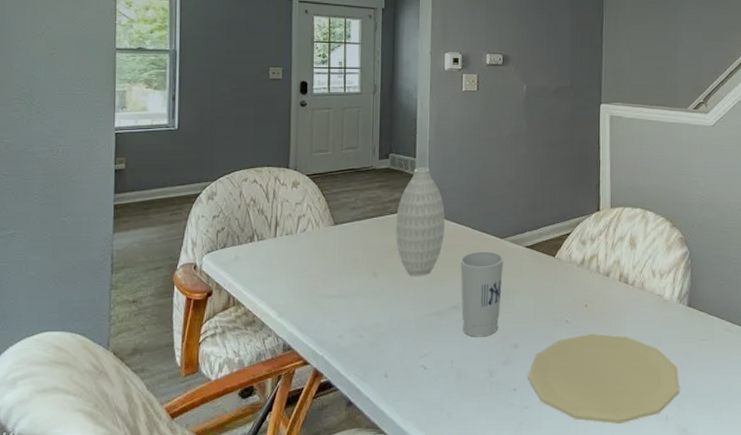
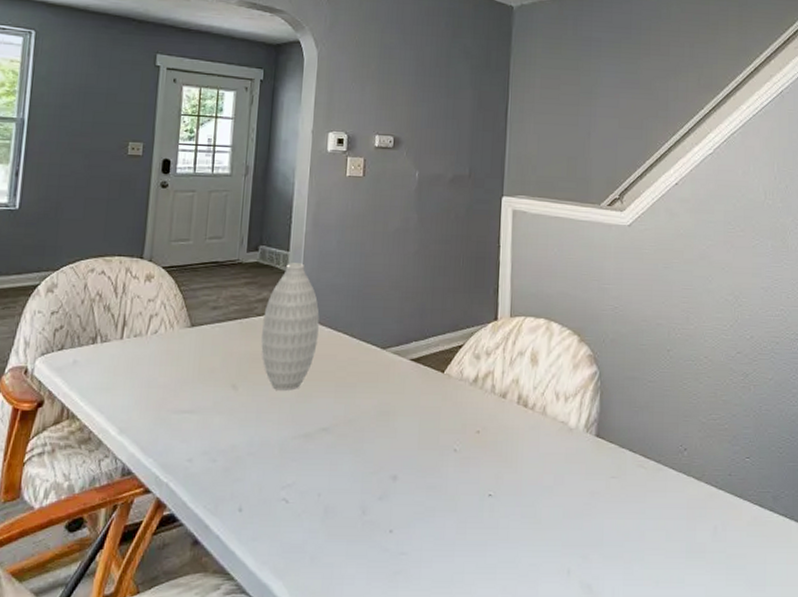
cup: present [460,251,503,337] -> none [333,363,385,466]
plate: present [528,334,680,424] -> none [407,466,584,577]

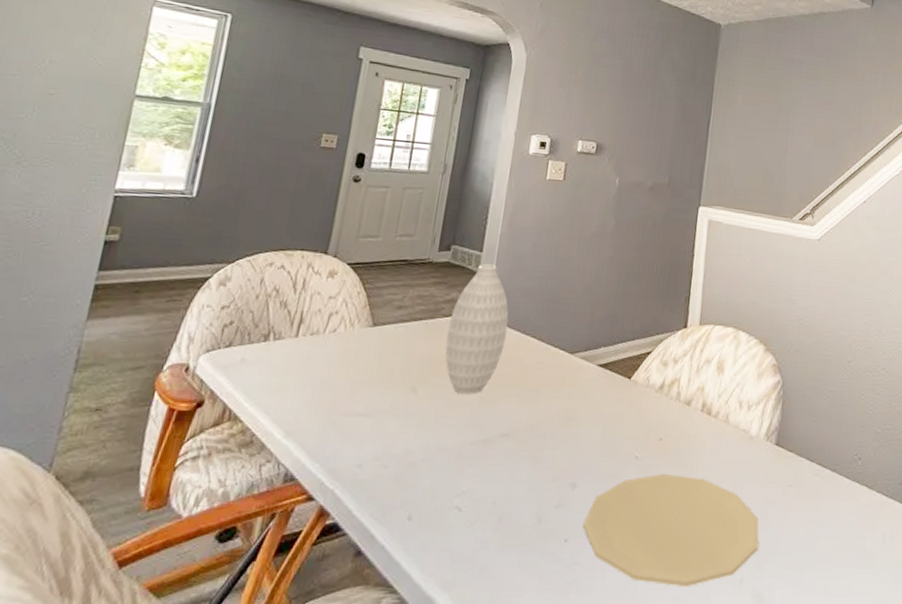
plate: none [407,466,584,577] -> present [583,474,759,587]

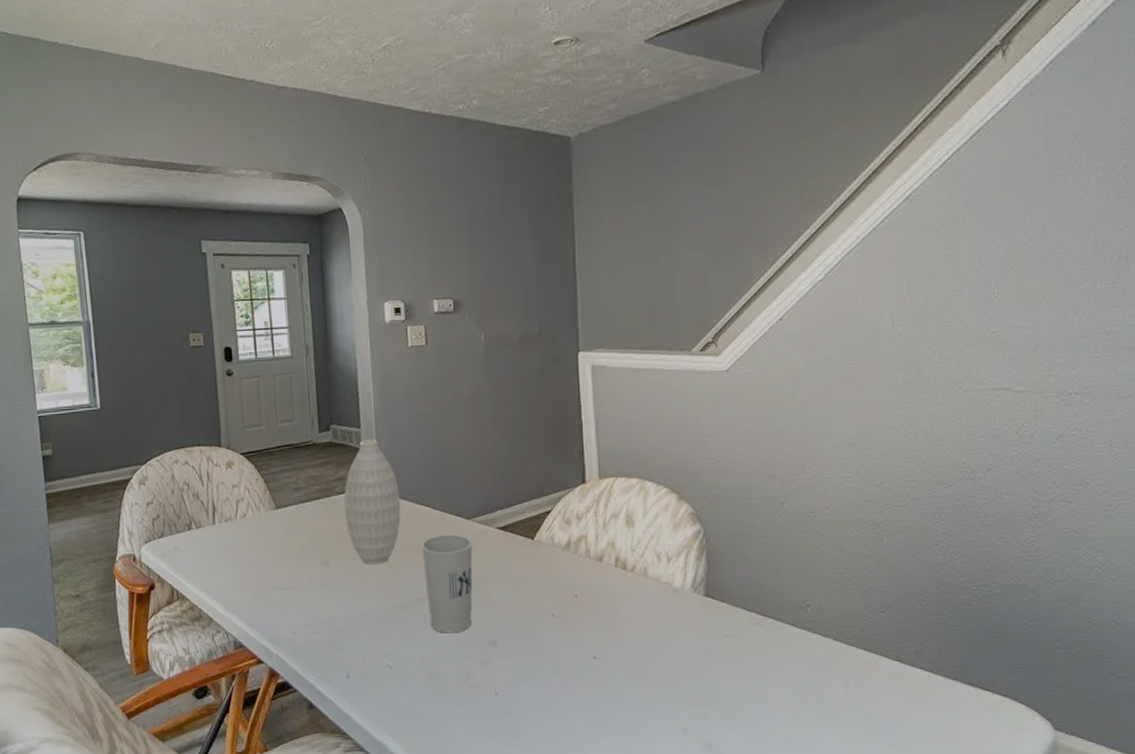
cup: none [511,367,571,473] -> present [421,534,473,633]
plate: present [583,474,759,587] -> none [511,630,699,735]

